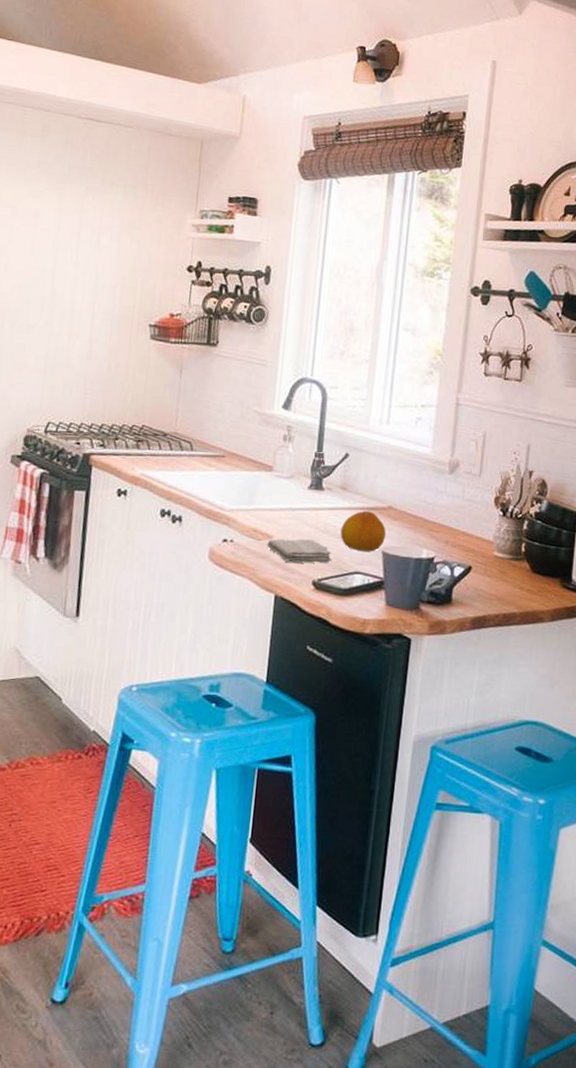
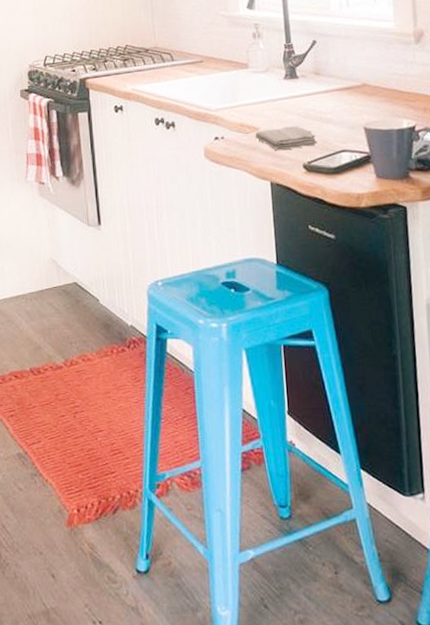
fruit: present [340,510,386,552] -> none [321,91,365,130]

